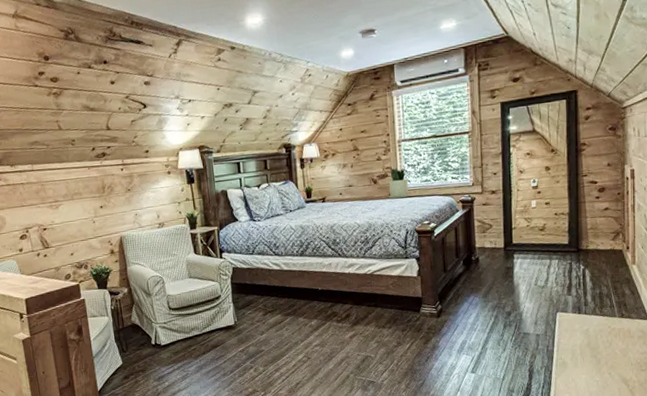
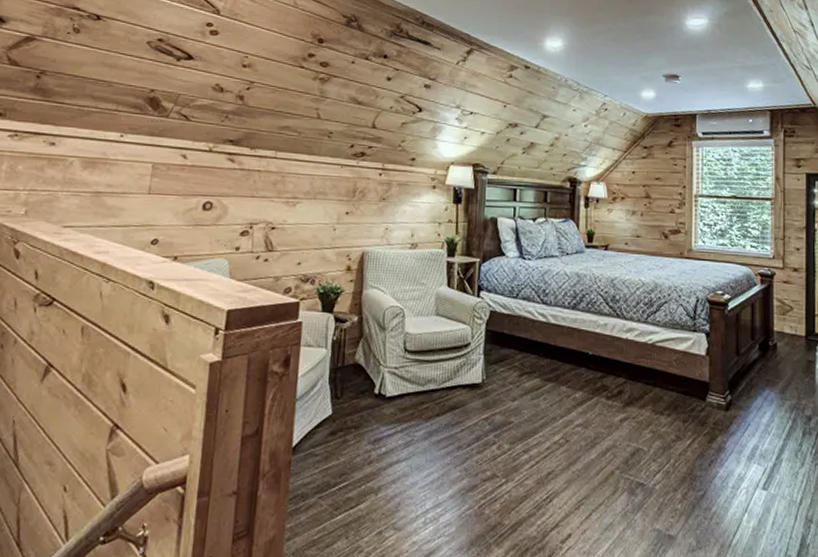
planter: present [388,166,411,199] -> none [679,223,704,261]

